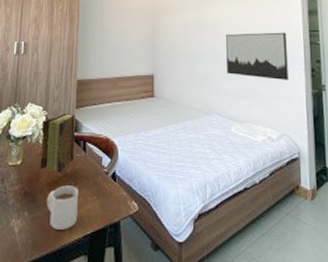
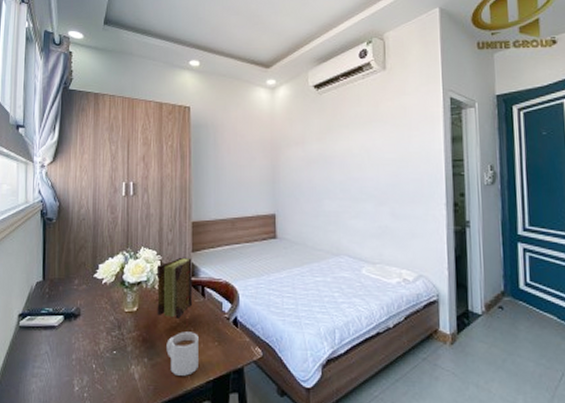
wall art: present [226,32,289,81] -> none [356,163,427,218]

